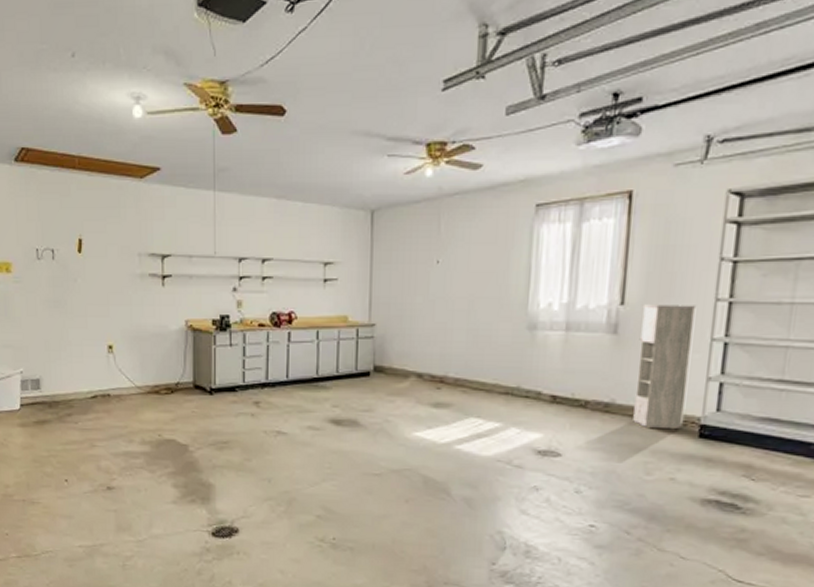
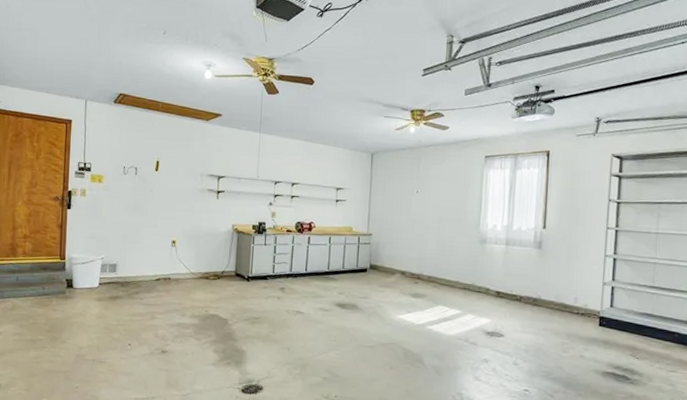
storage cabinet: present [633,304,697,428] -> none [553,229,594,319]

